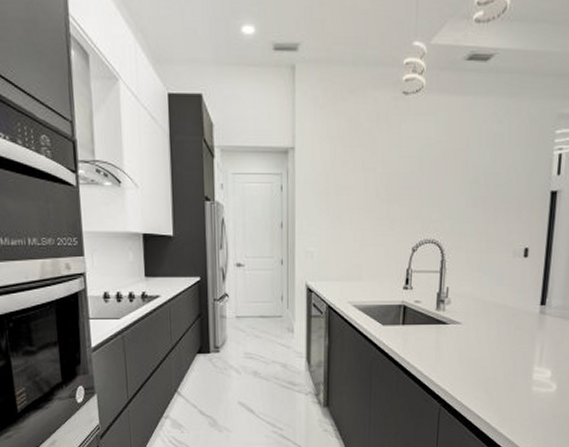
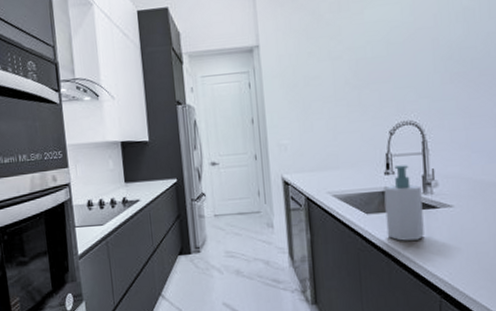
soap bottle: none [399,281,435,352] -> present [384,165,424,241]

